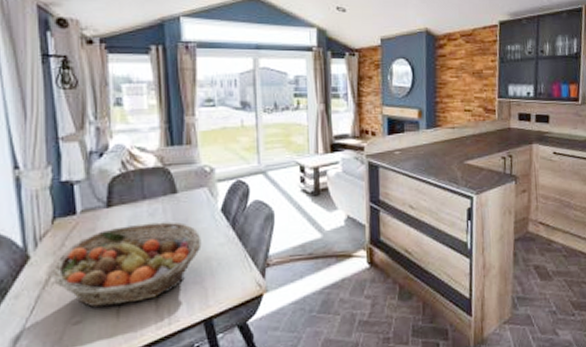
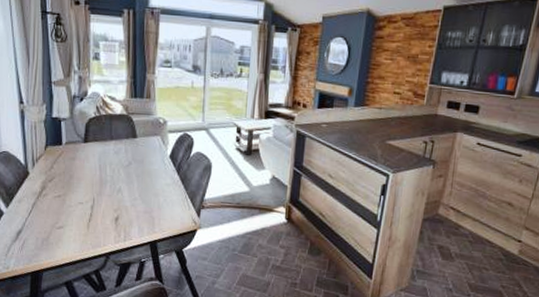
fruit basket: present [52,221,202,308] -> none [44,159,153,220]

